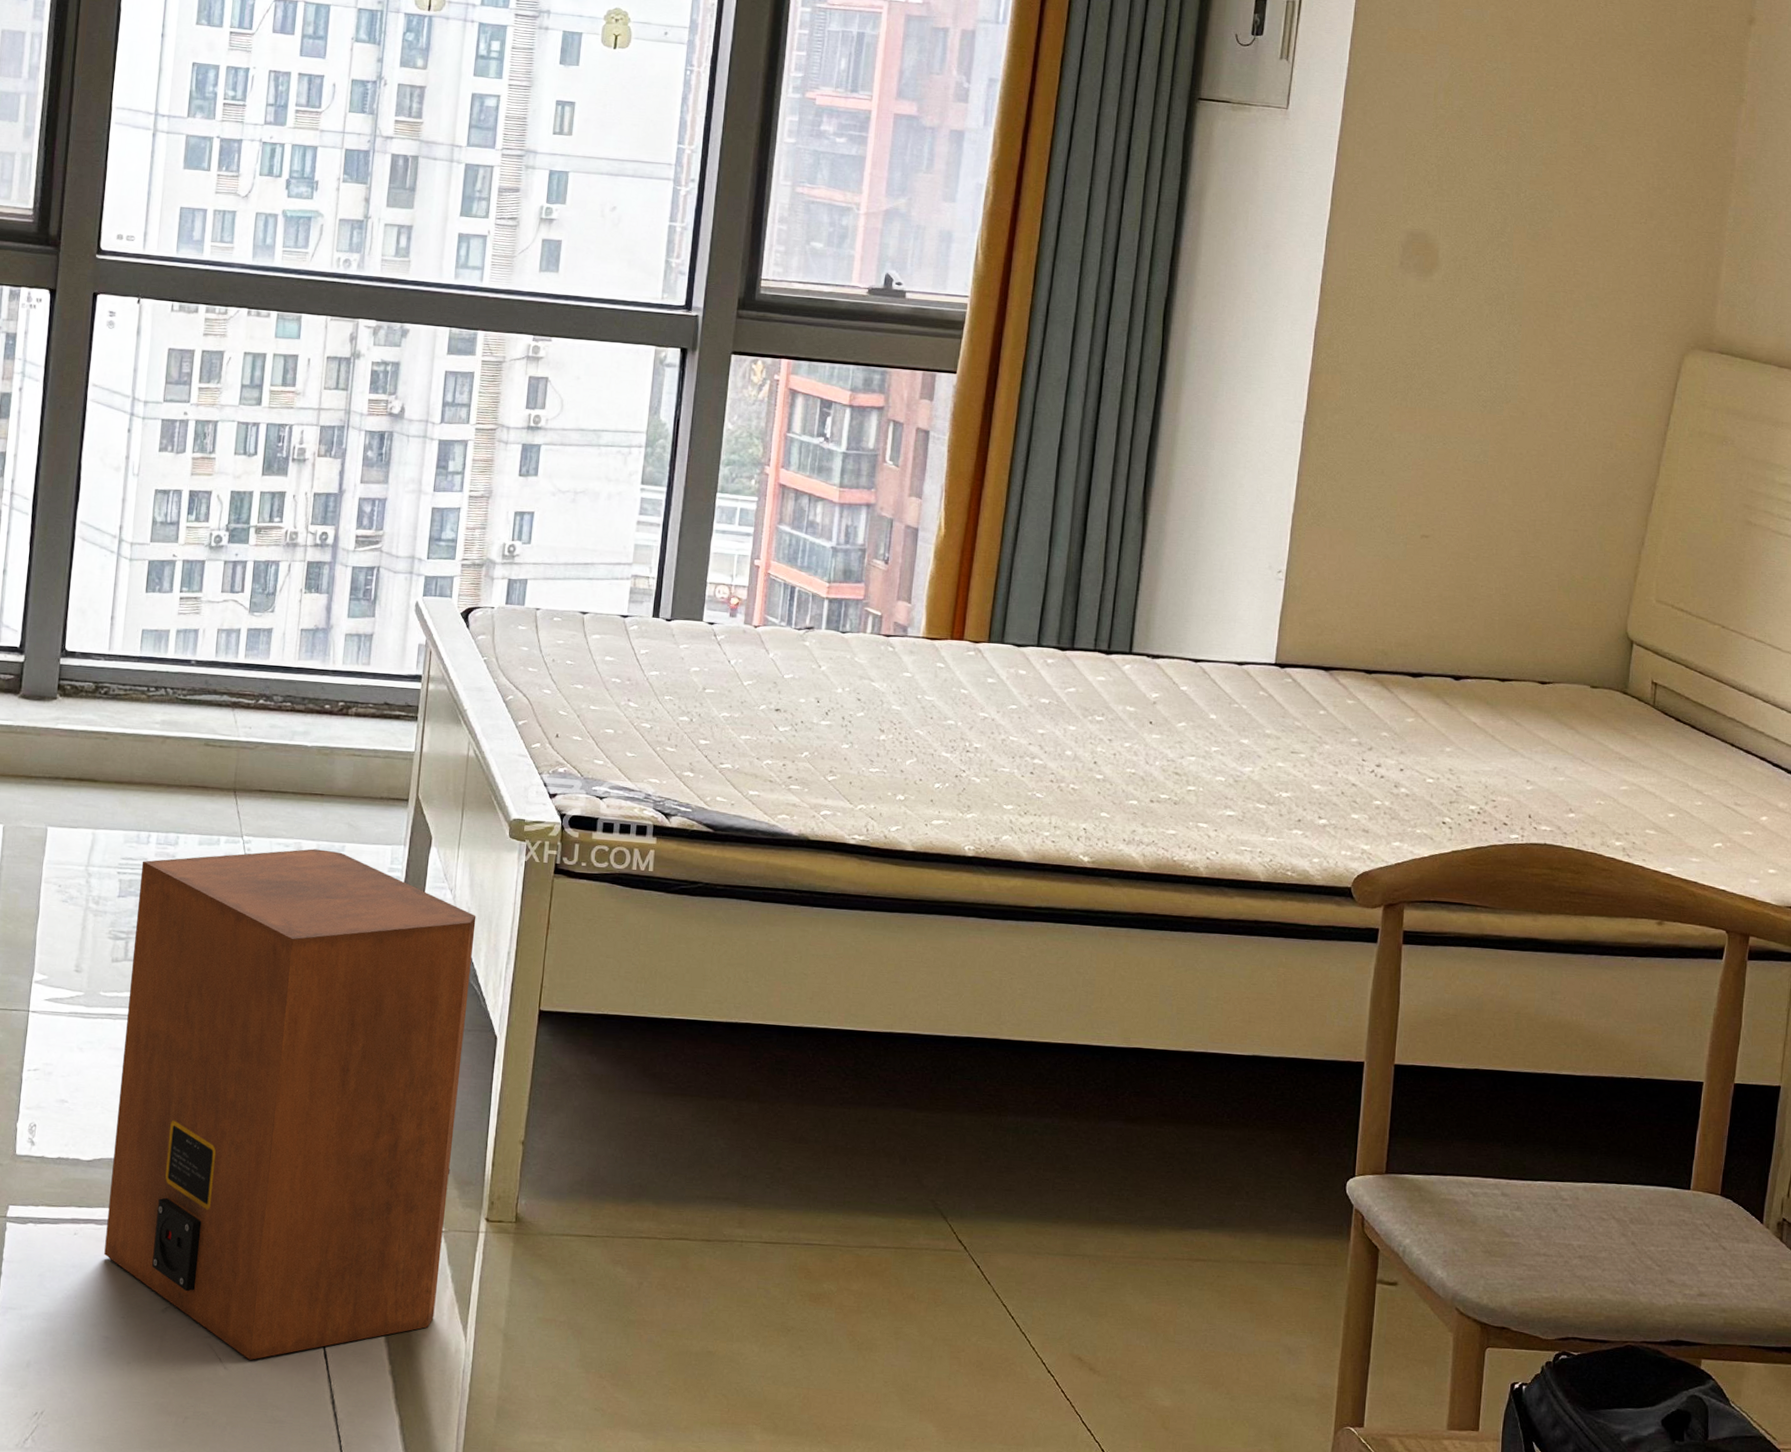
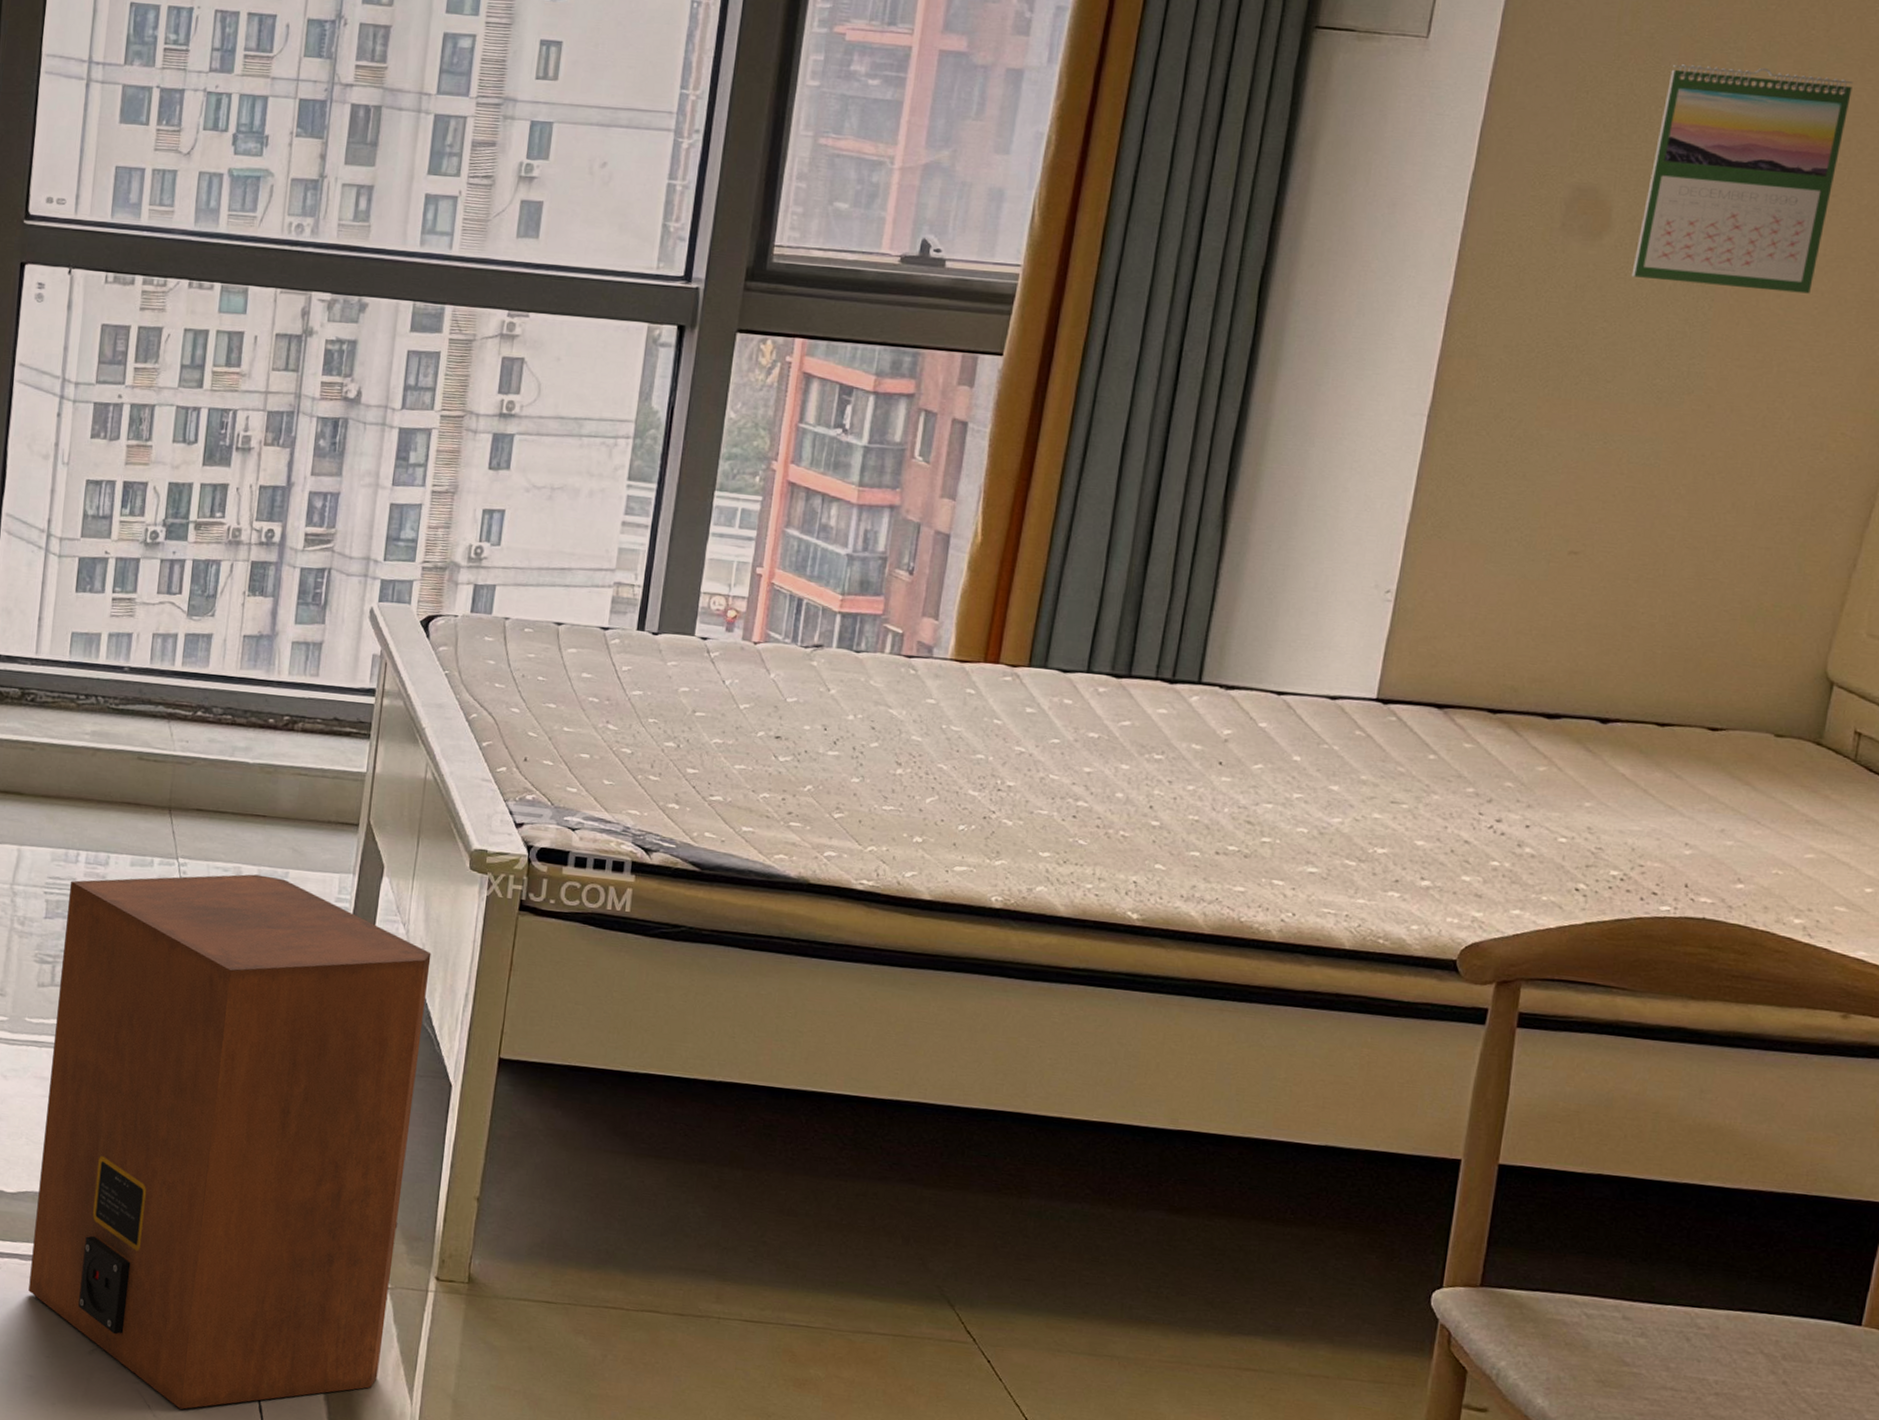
calendar: none [1457,133,1616,320] -> present [1631,64,1853,294]

